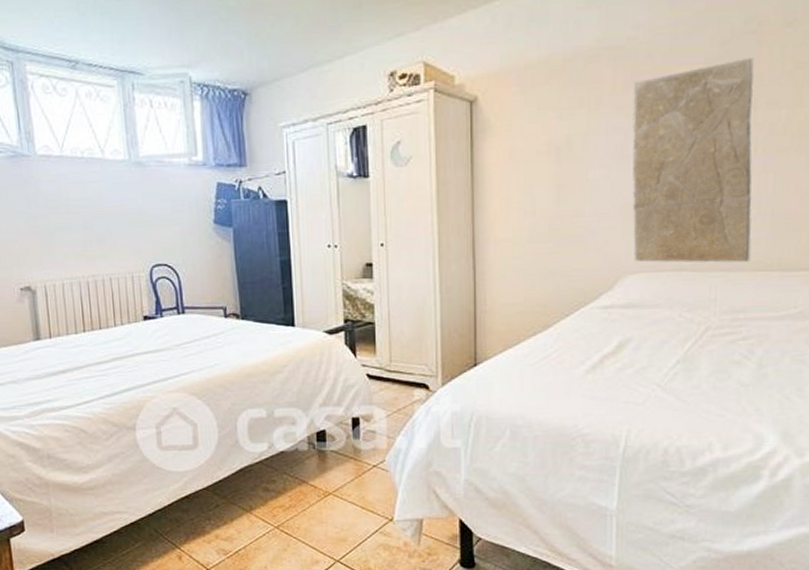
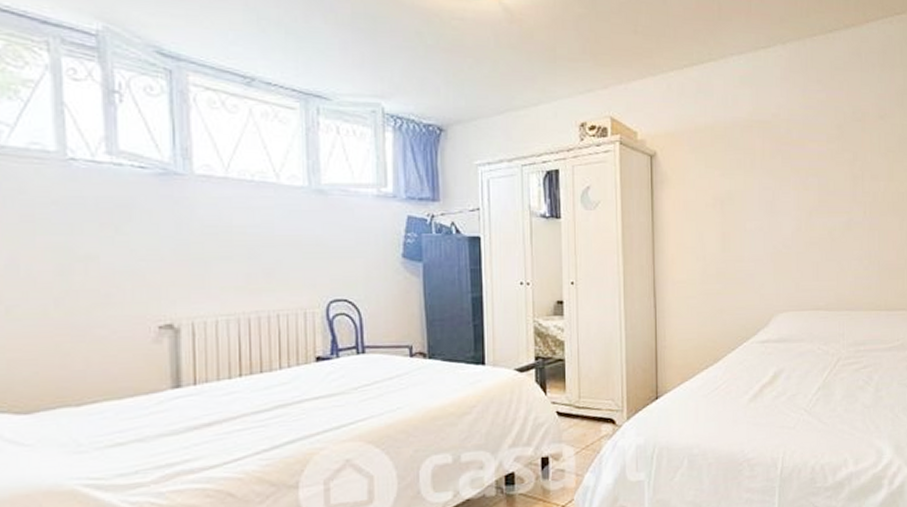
stone relief: present [632,56,754,263] -> none [778,139,866,304]

